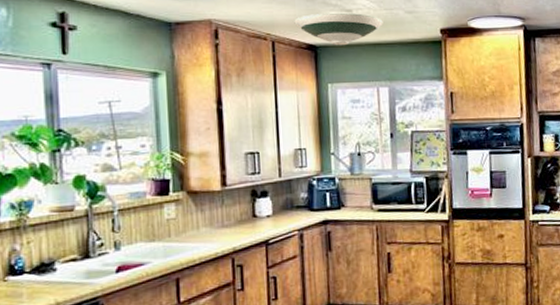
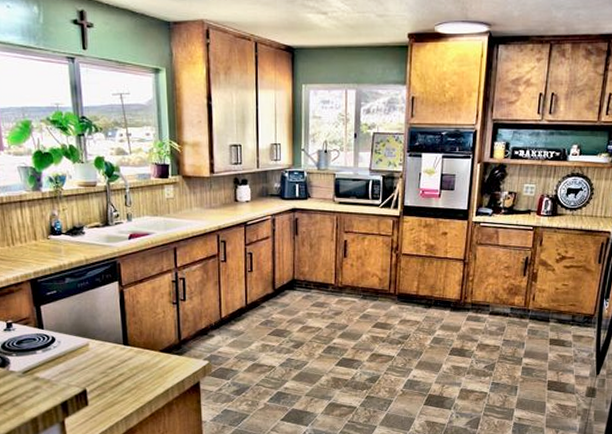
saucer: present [294,12,383,46] -> none [275,15,355,48]

